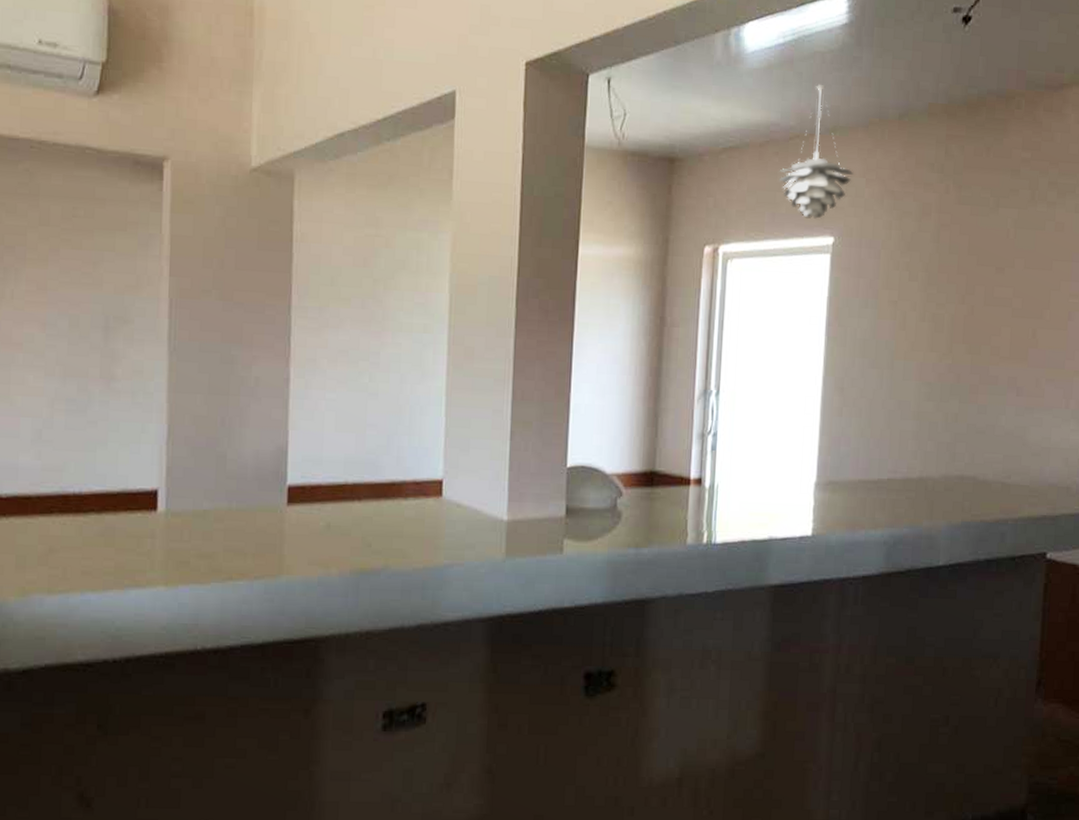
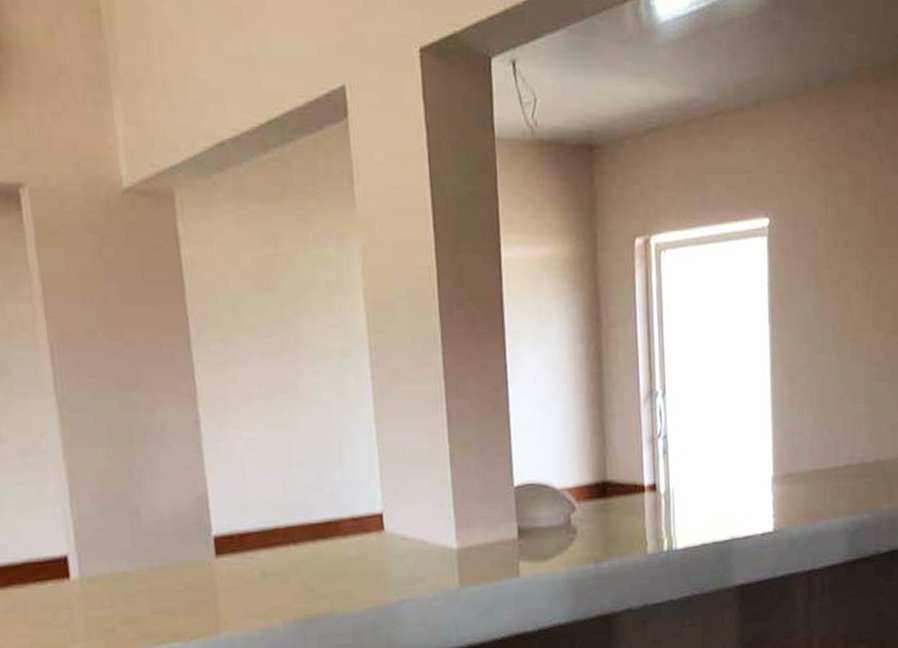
pendant light: present [778,85,854,219] -> none [705,54,784,200]

